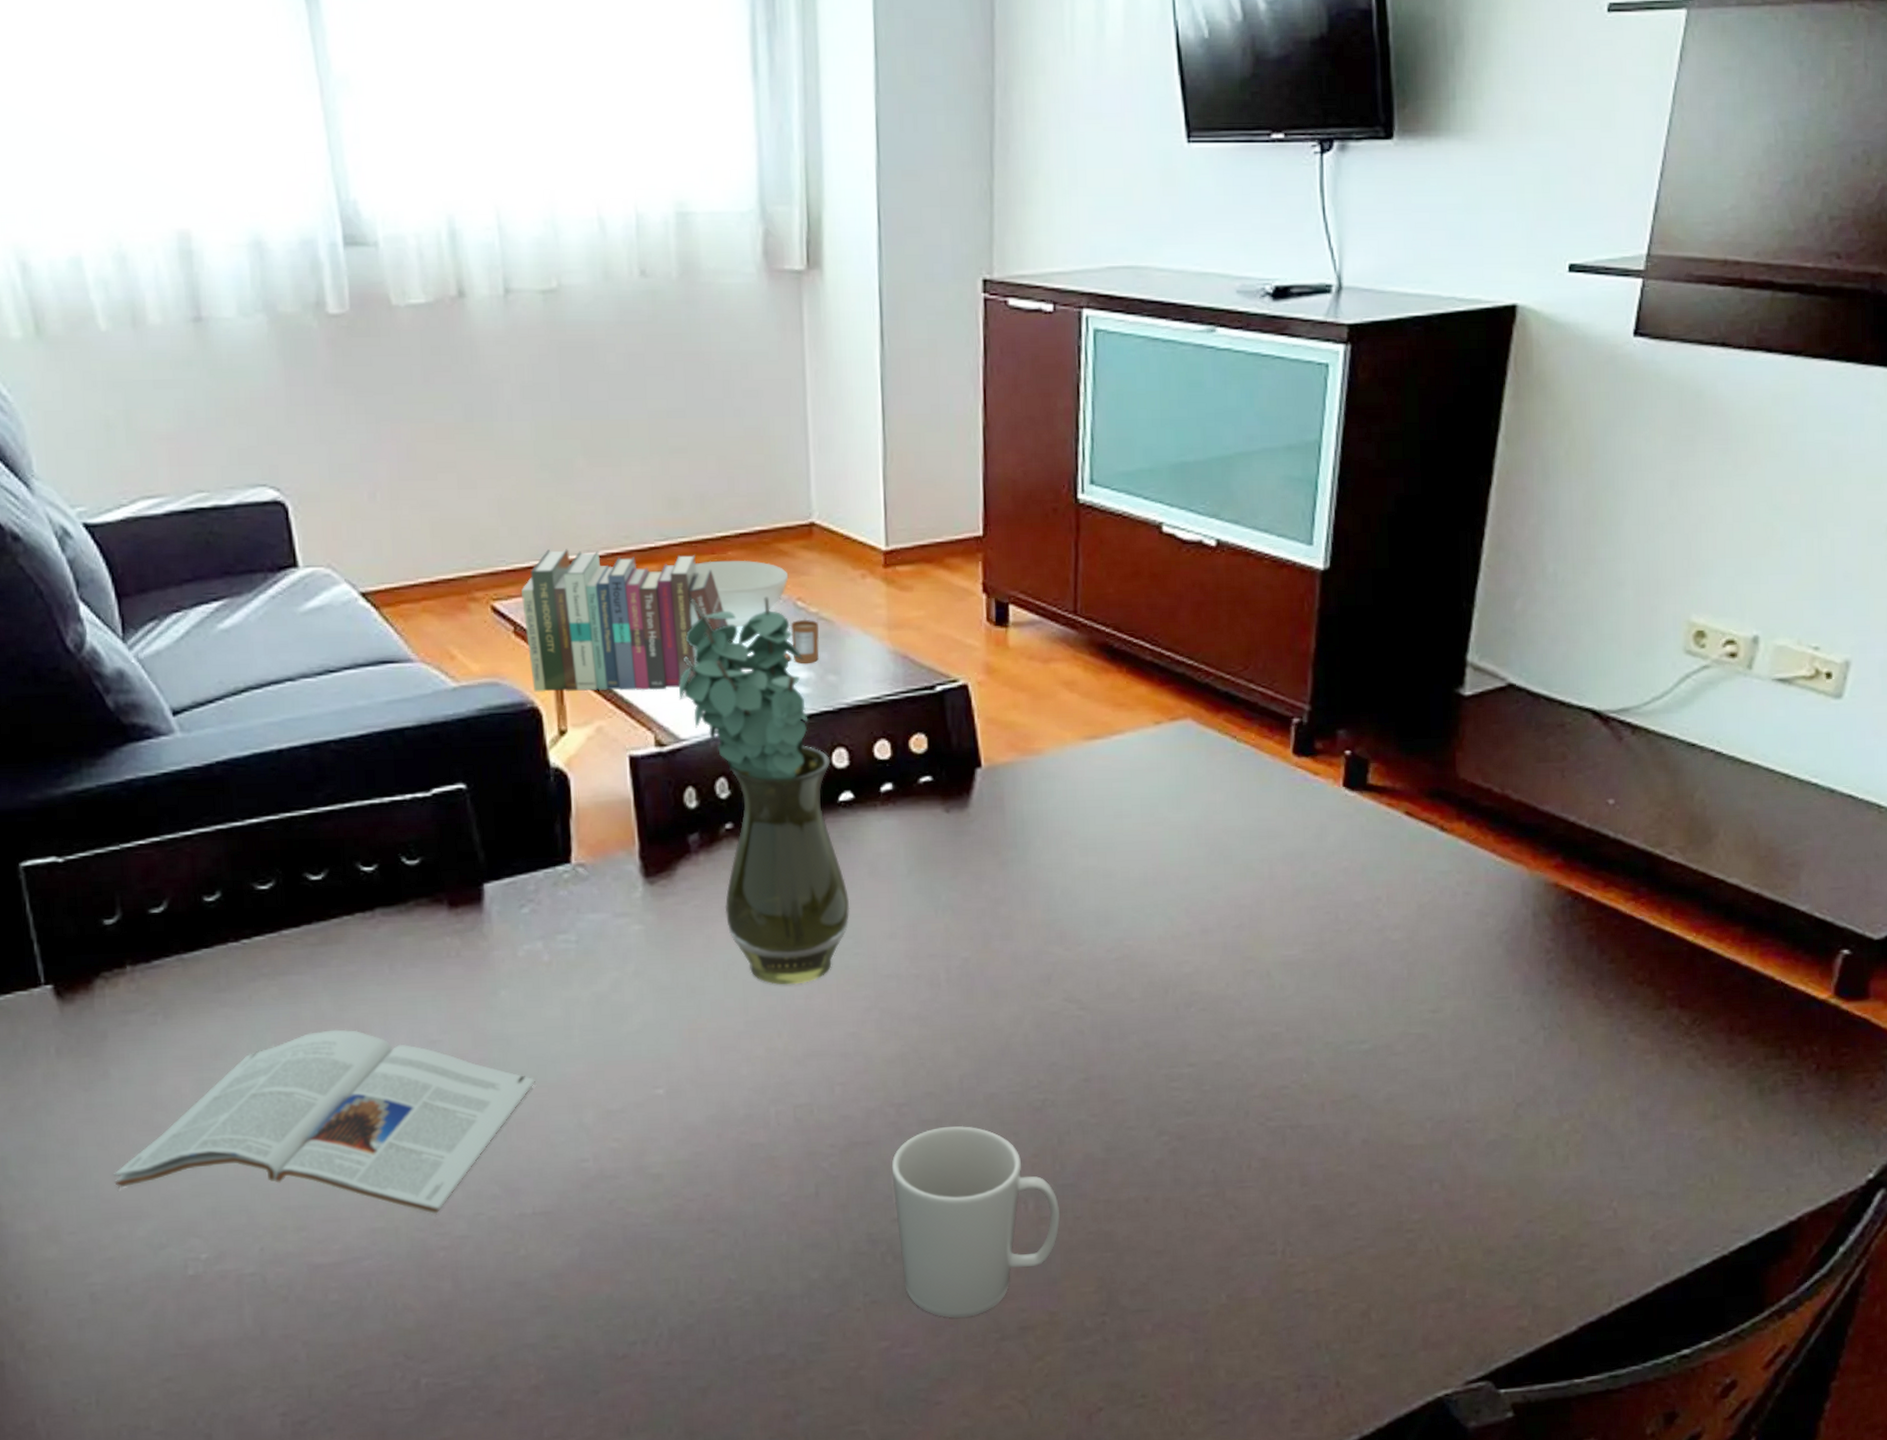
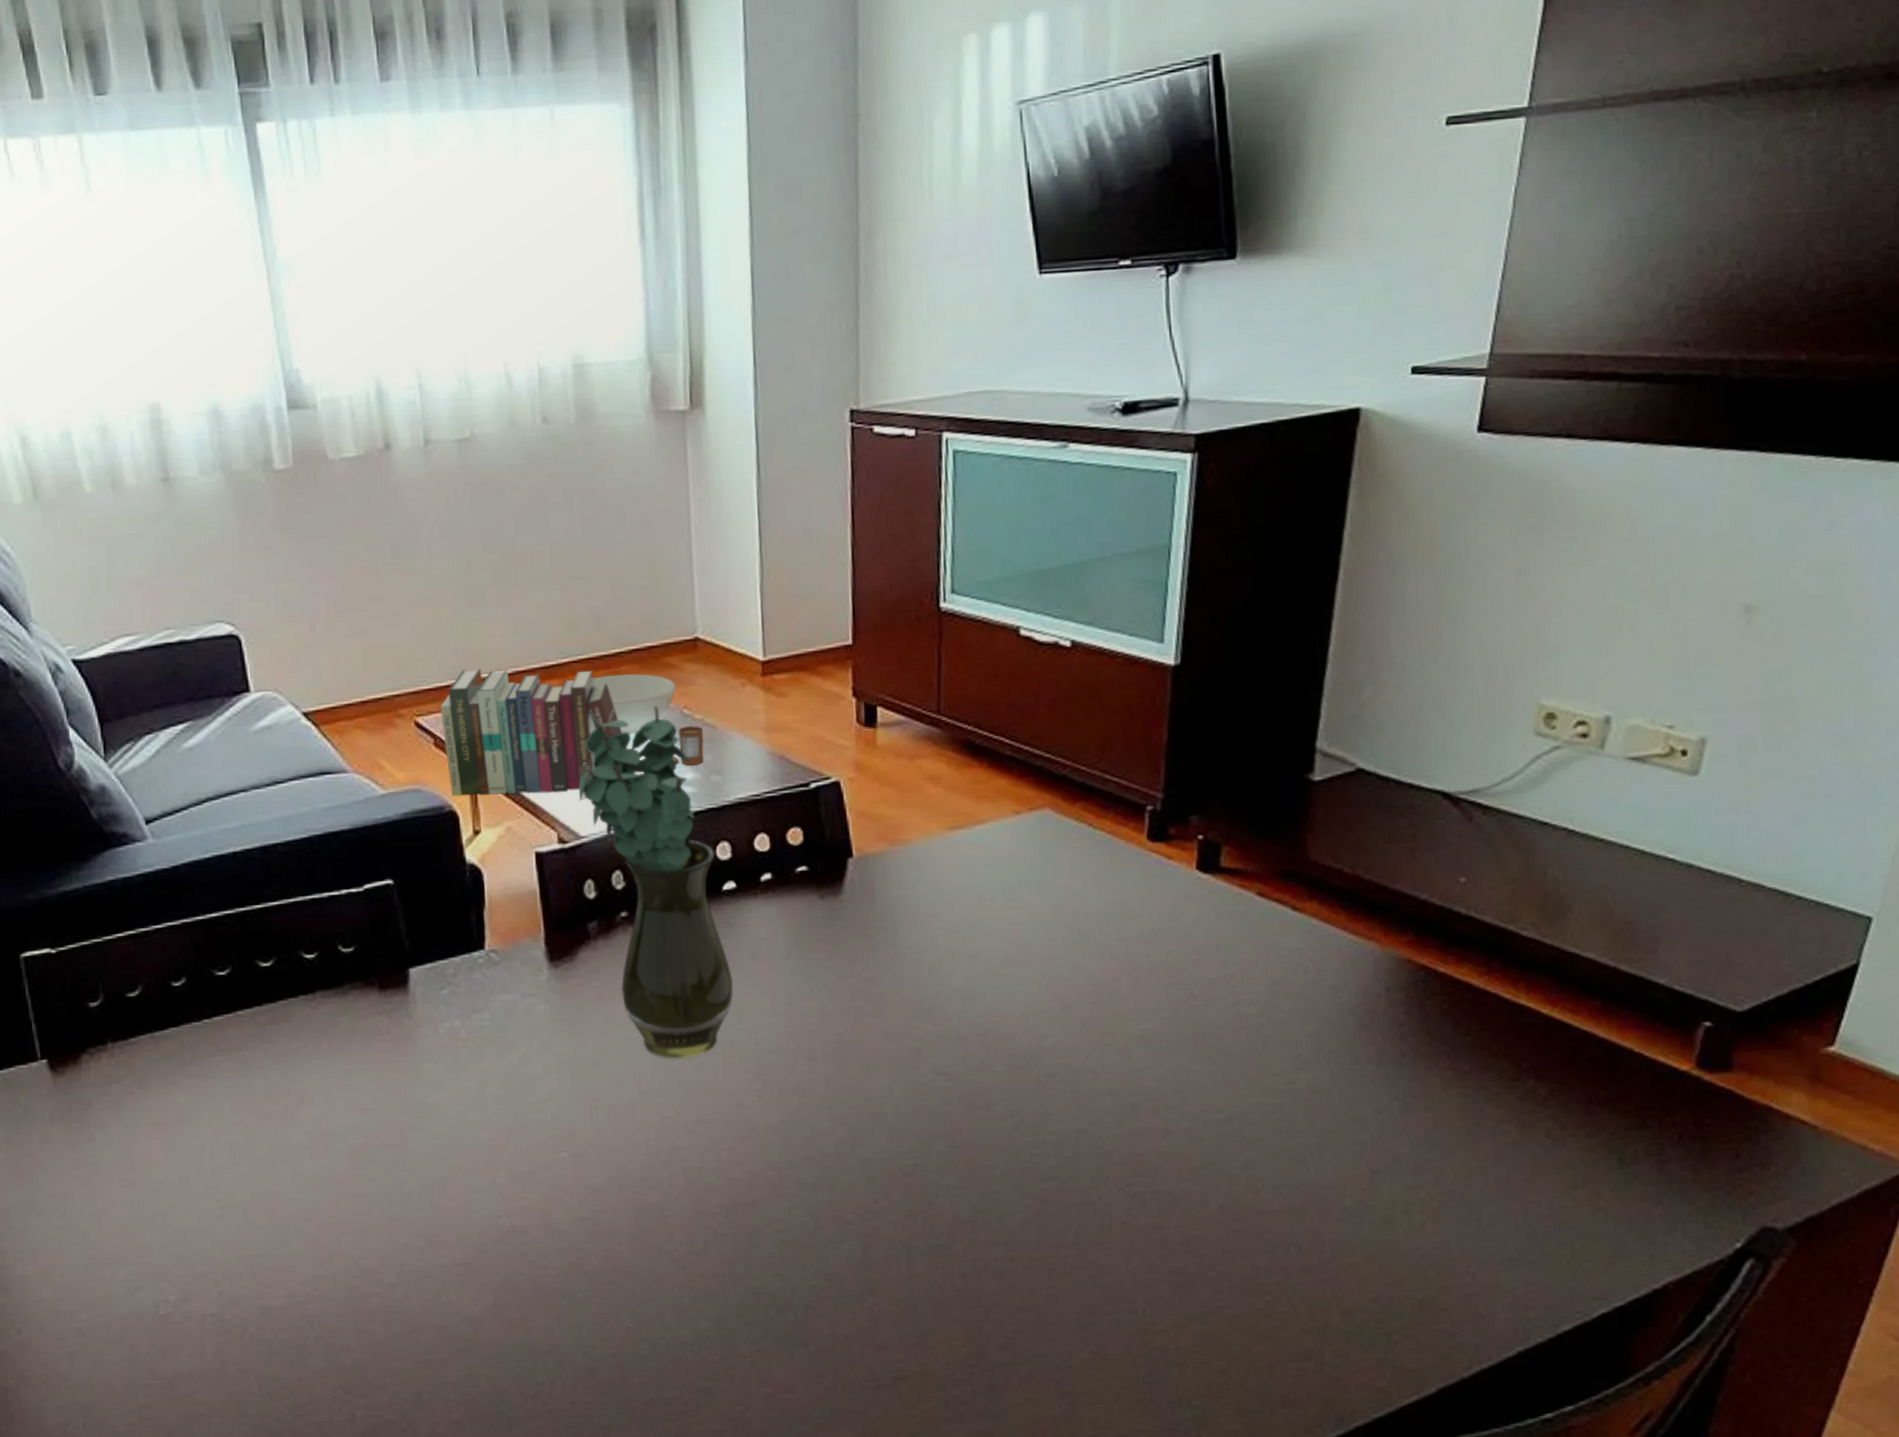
magazine: present [113,1029,535,1214] -> none [96,1098,455,1264]
mug: present [891,1126,1060,1318] -> none [773,1188,931,1367]

